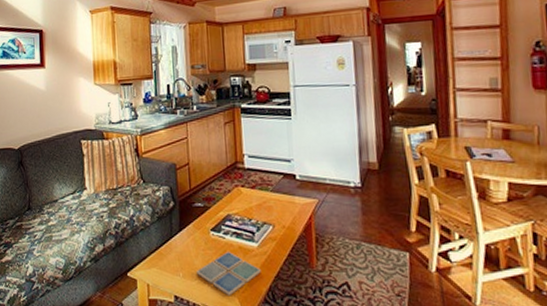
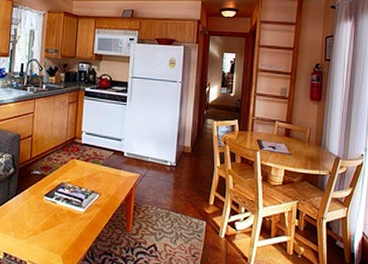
drink coaster: present [195,251,261,296] -> none [26,214,84,254]

